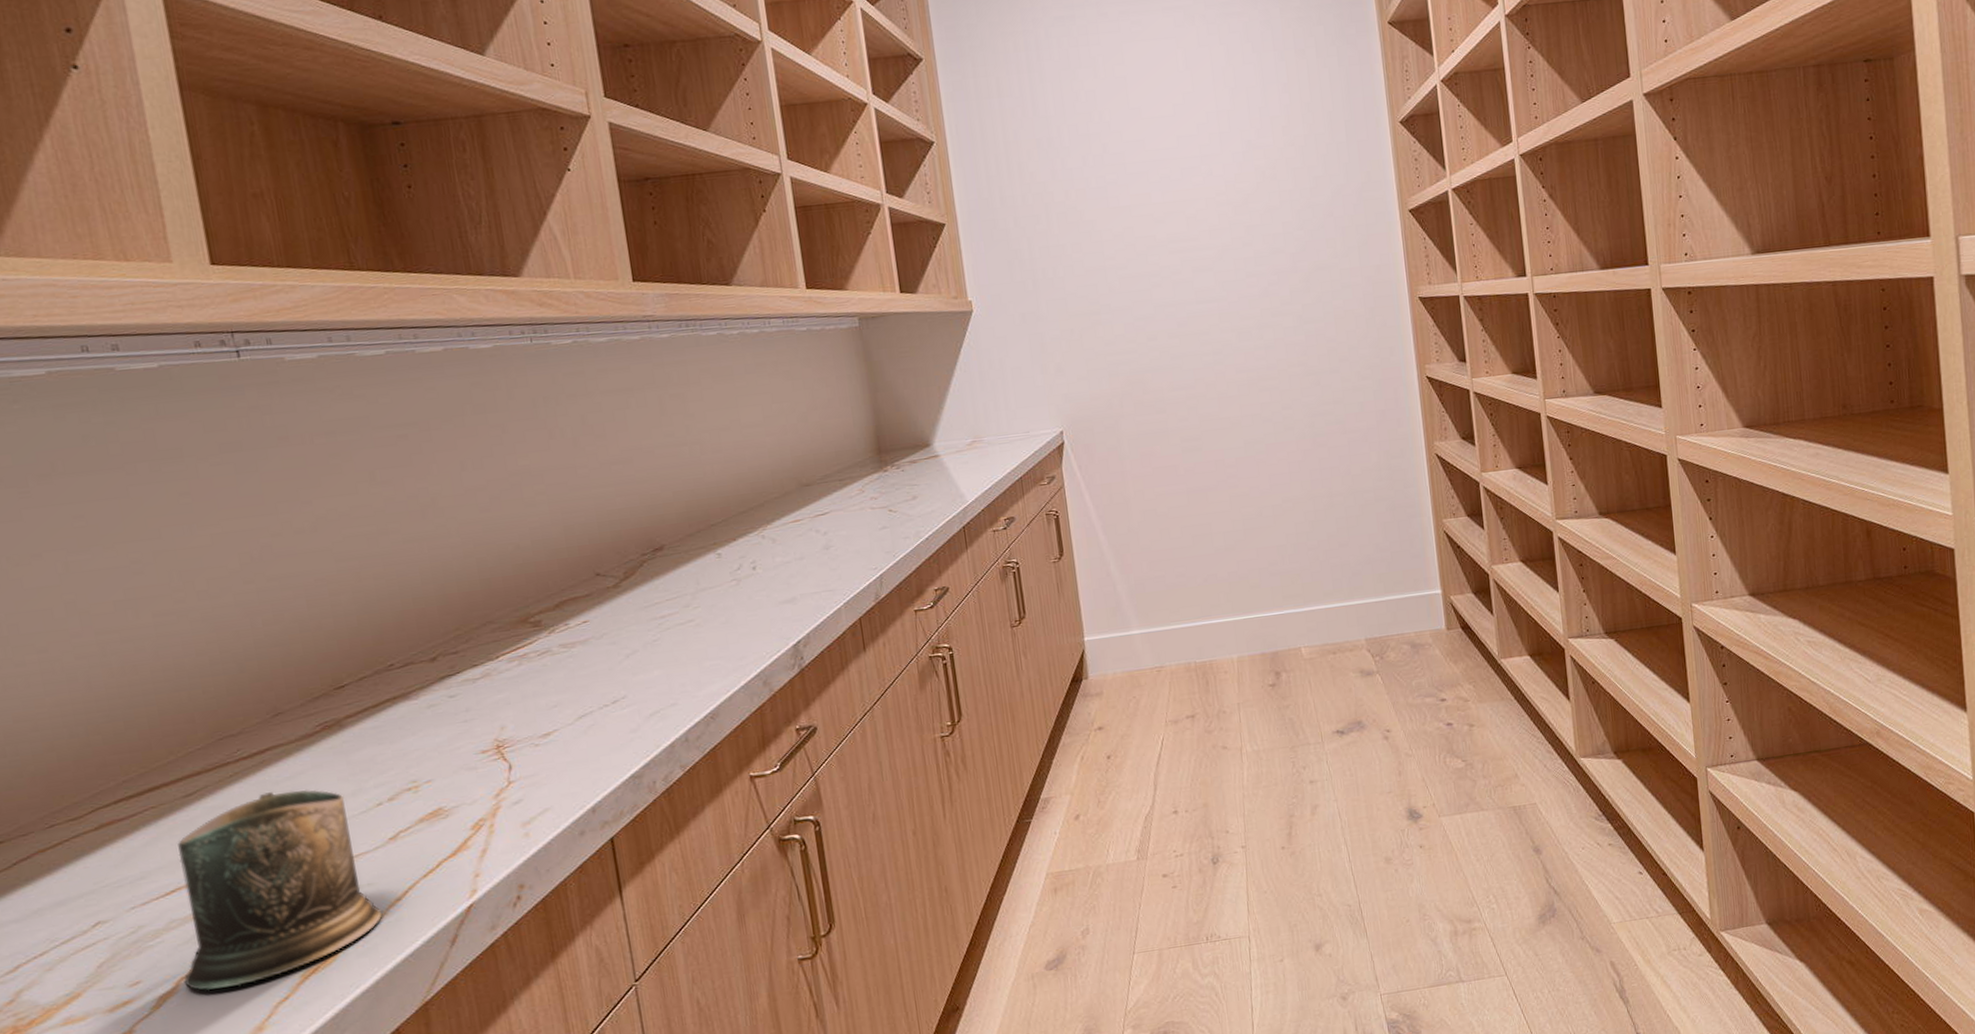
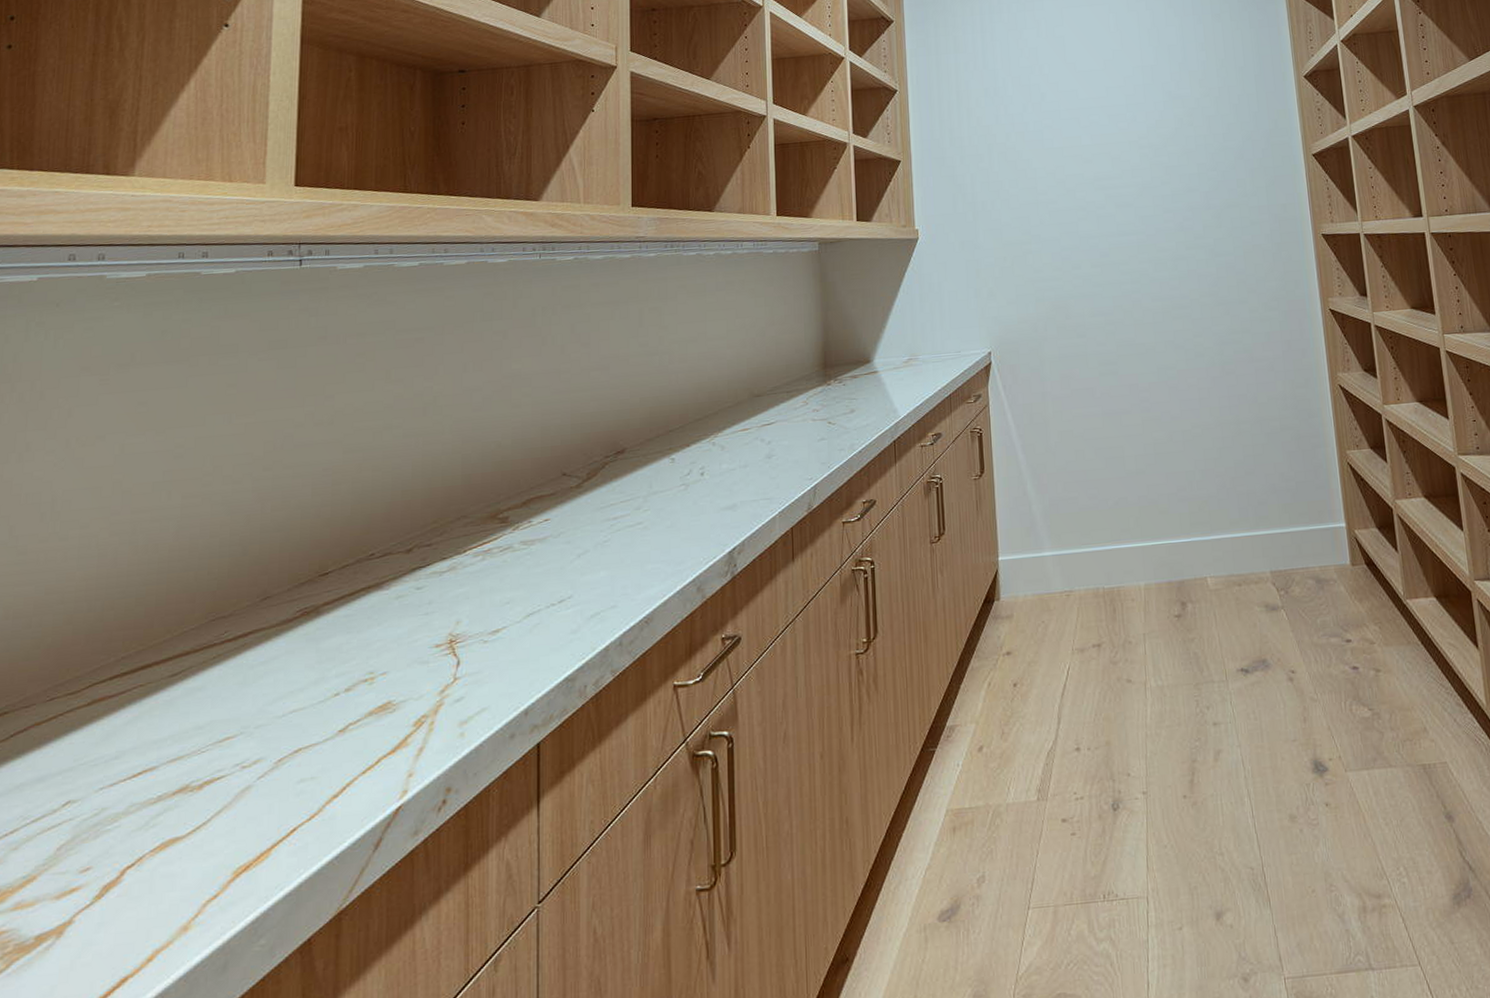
mug: present [177,789,383,991] -> none [129,675,319,883]

